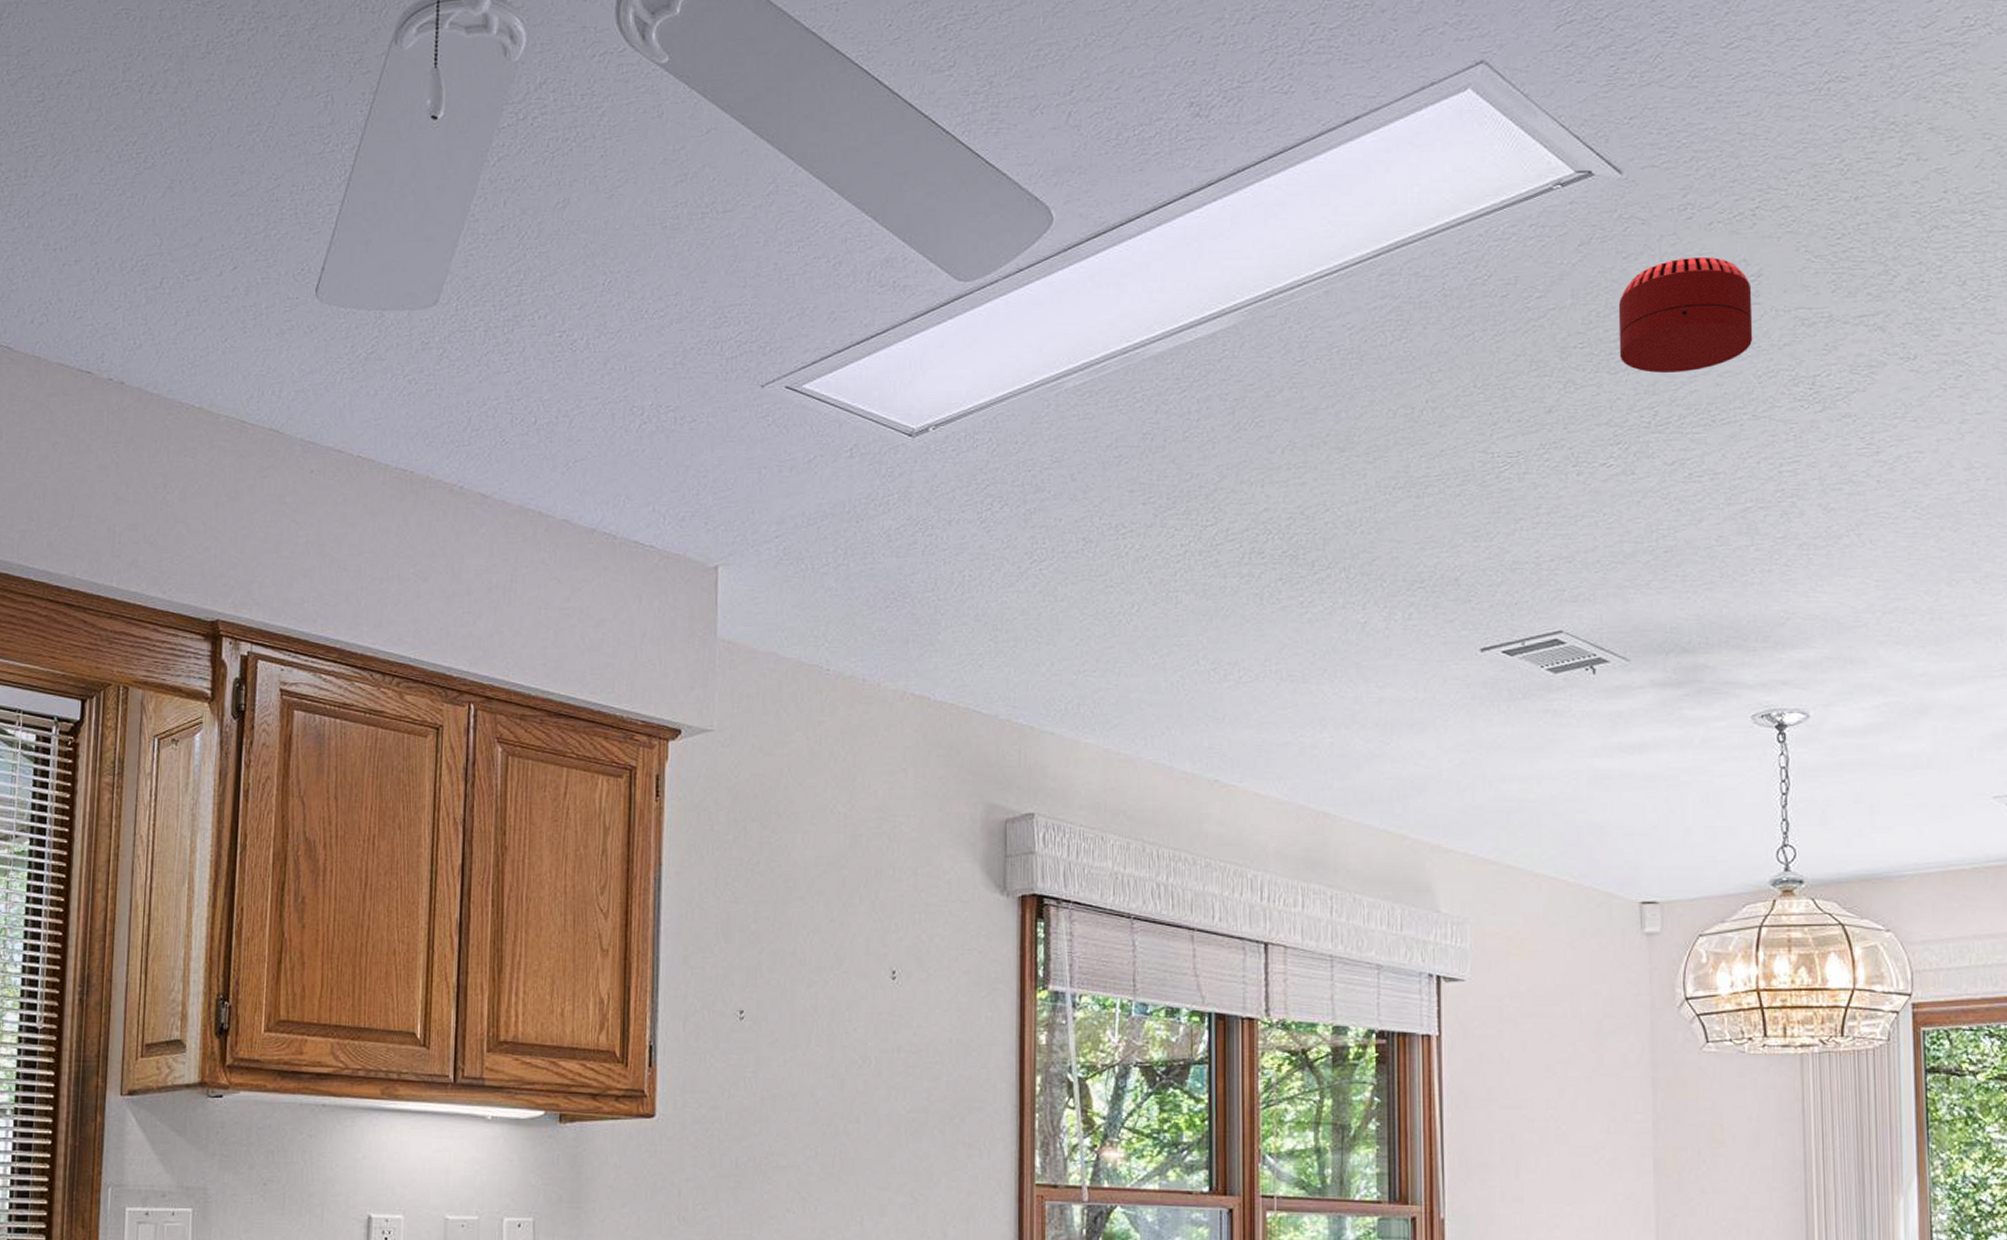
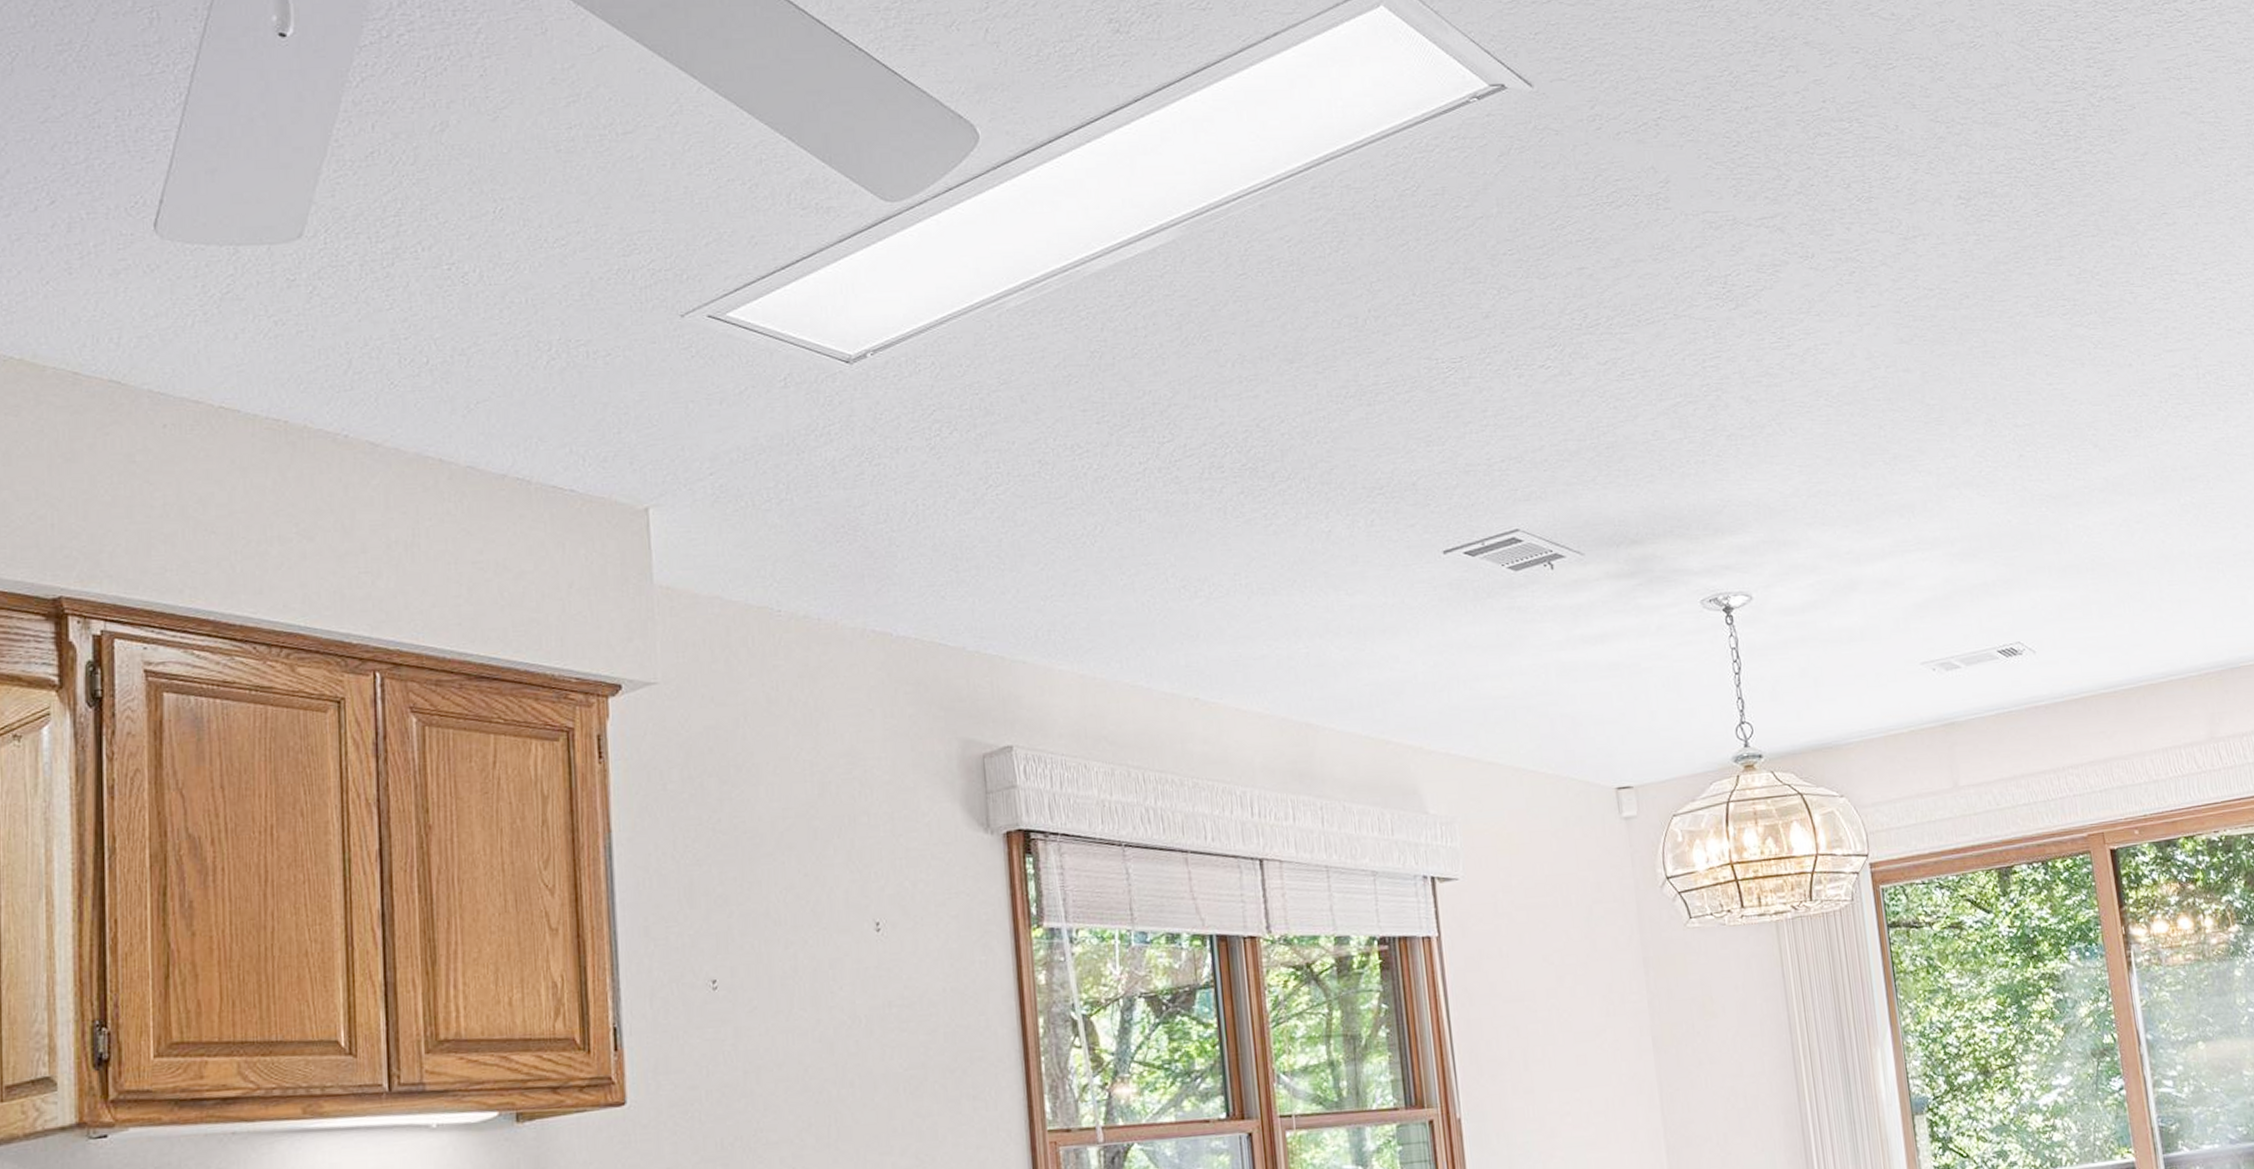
smoke detector: present [1618,256,1753,373] -> none [1541,165,1668,277]

